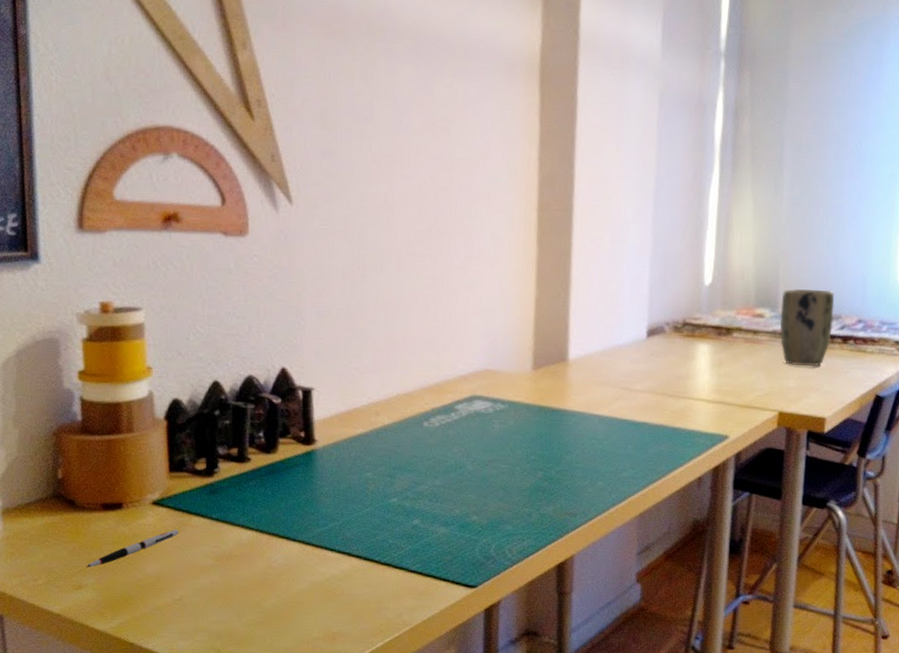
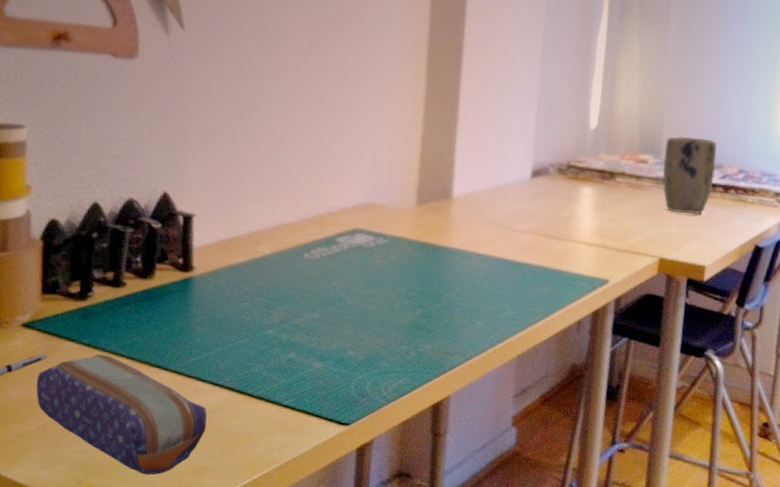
pencil case: none [169,528,337,642] -> present [36,354,207,475]

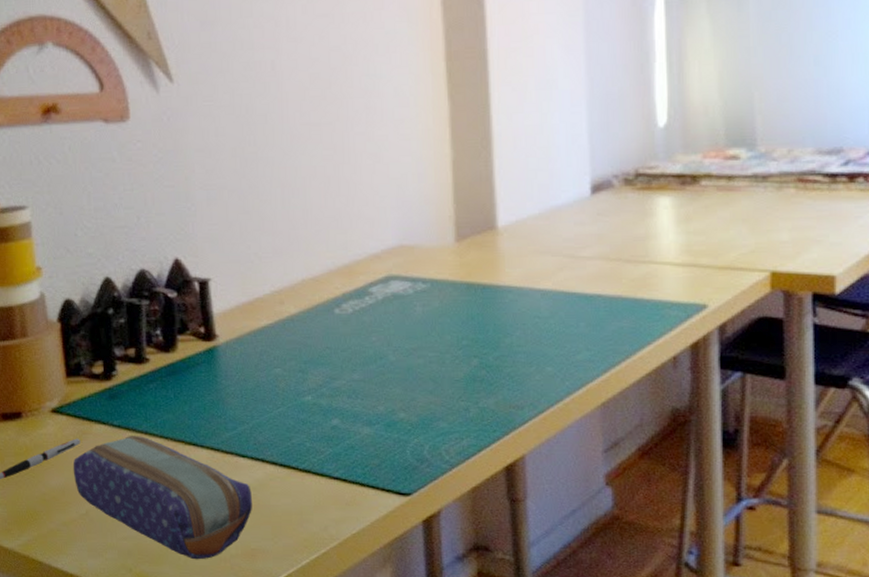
plant pot: present [662,136,717,214] -> none [760,118,834,215]

